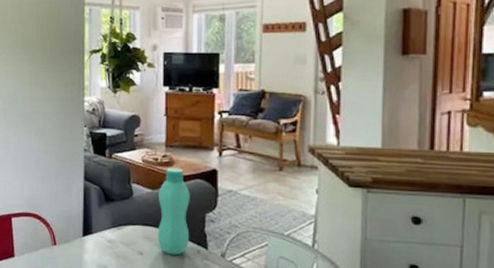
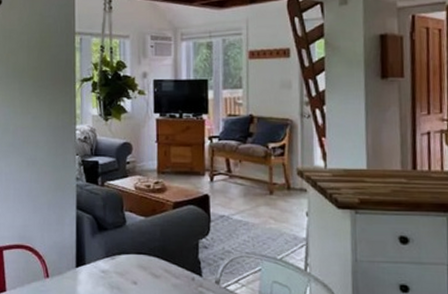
bottle: present [157,167,190,256] -> none [151,194,184,284]

